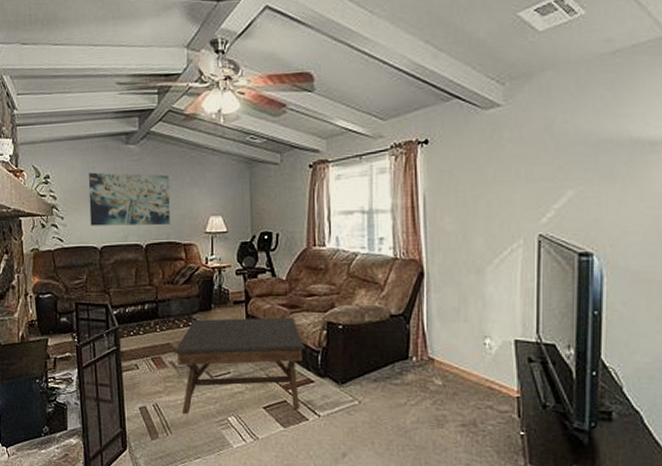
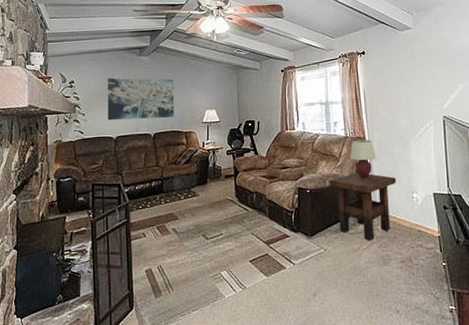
coffee table: present [173,317,305,414] -> none [176,185,282,272]
side table: none [368,306,463,396] -> present [329,172,397,241]
table lamp: none [400,263,436,313] -> present [350,140,376,178]

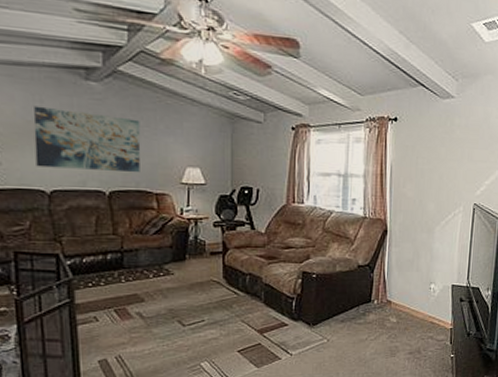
side table: present [329,172,397,241] -> none [339,258,415,332]
table lamp: present [350,140,376,178] -> none [367,222,396,264]

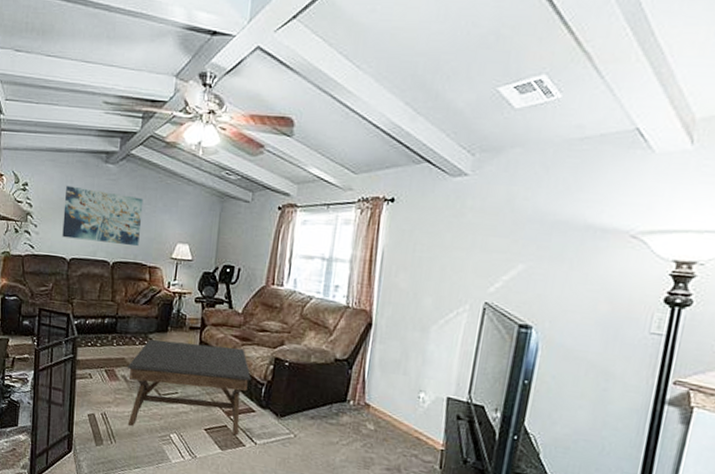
coffee table: none [141,267,281,363] -> present [127,339,251,436]

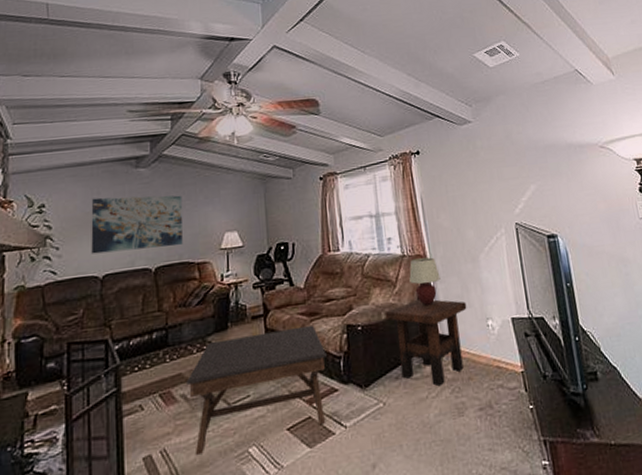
side table: none [314,352,402,438] -> present [384,299,467,387]
table lamp: none [348,312,382,361] -> present [409,257,441,306]

